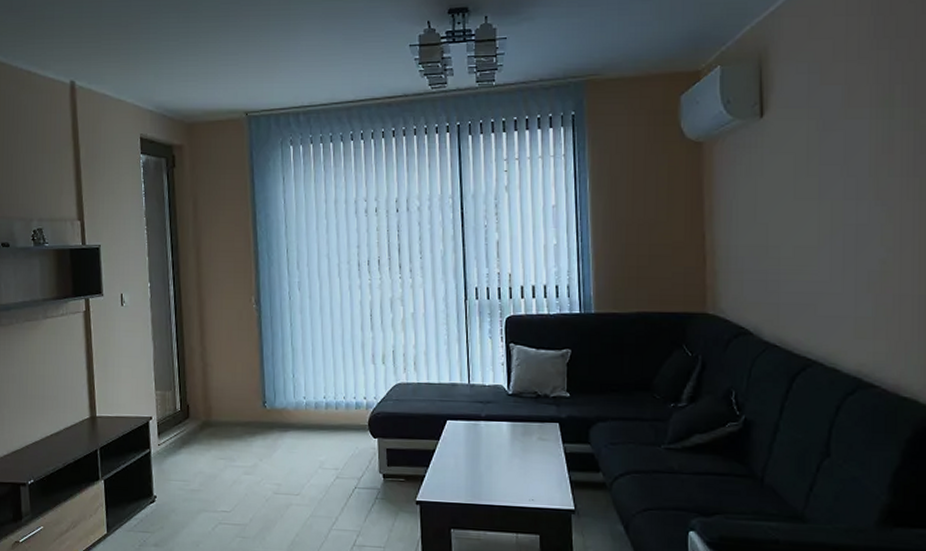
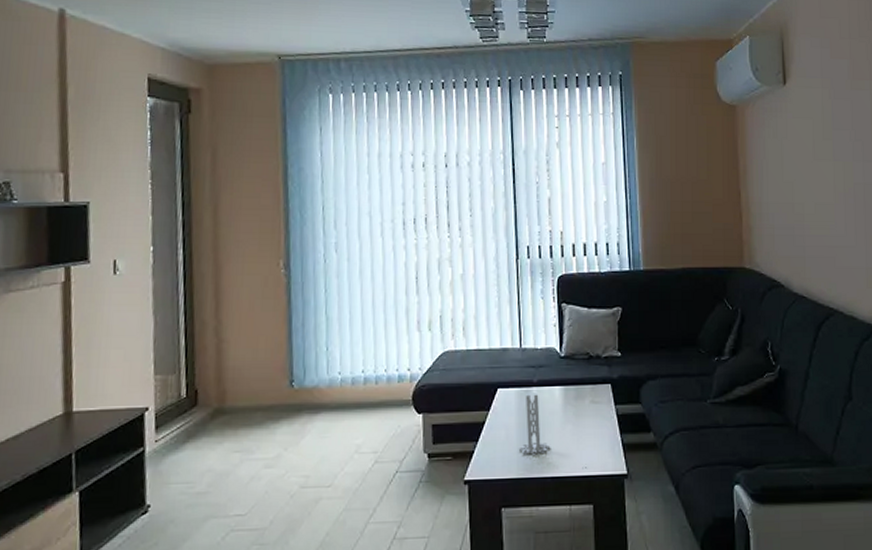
candle holder: none [466,427,498,484] -> present [518,394,551,455]

